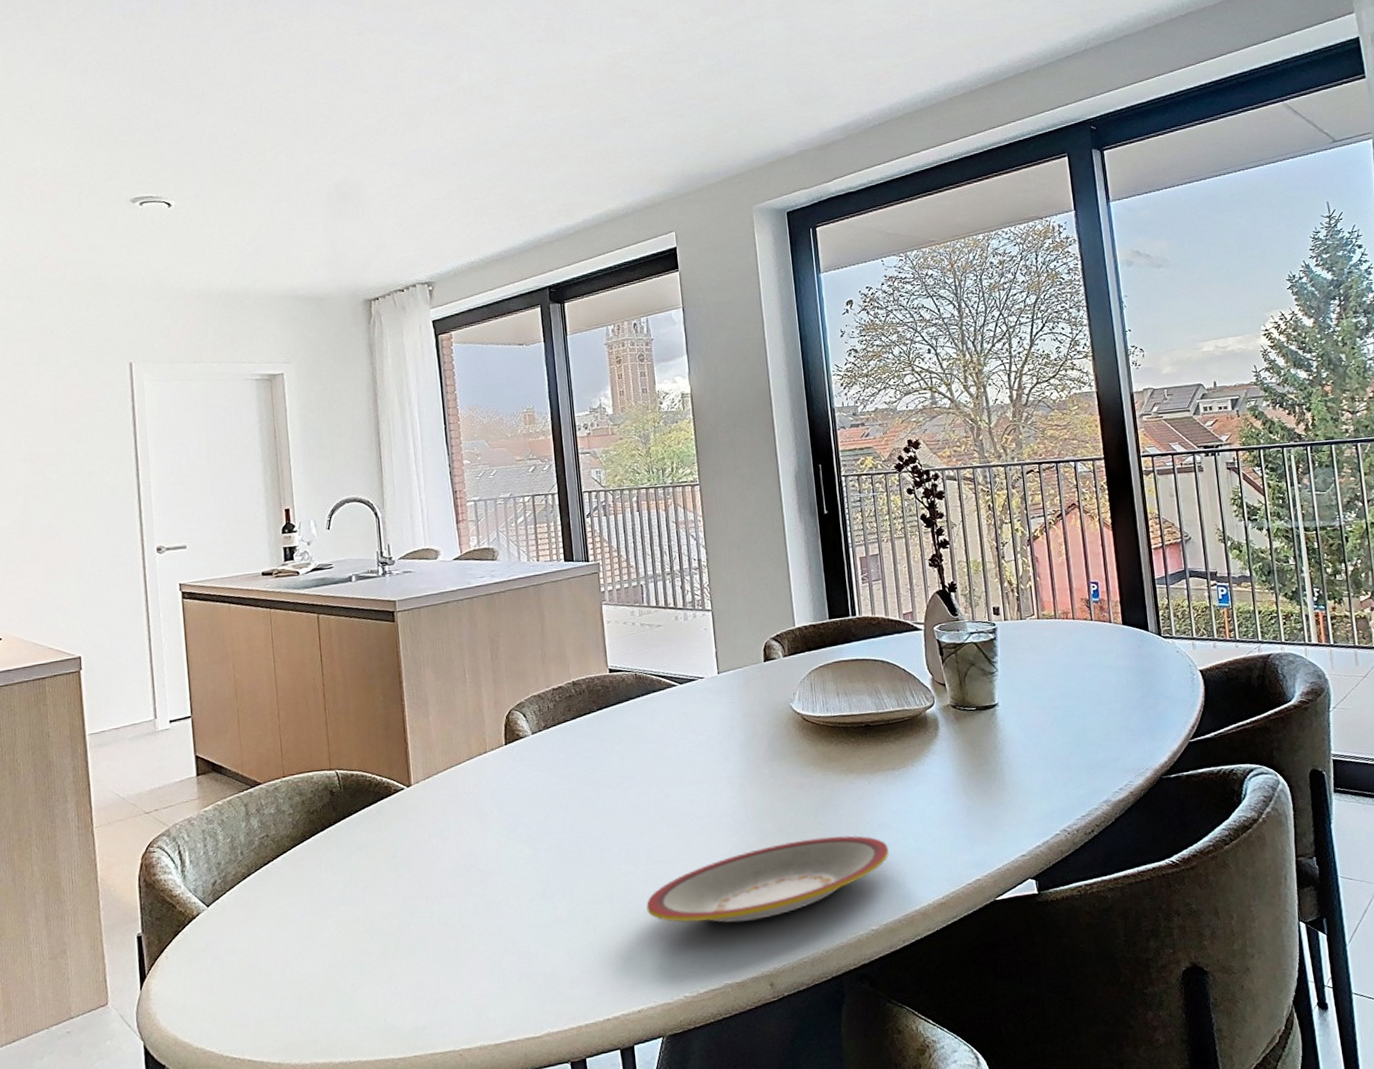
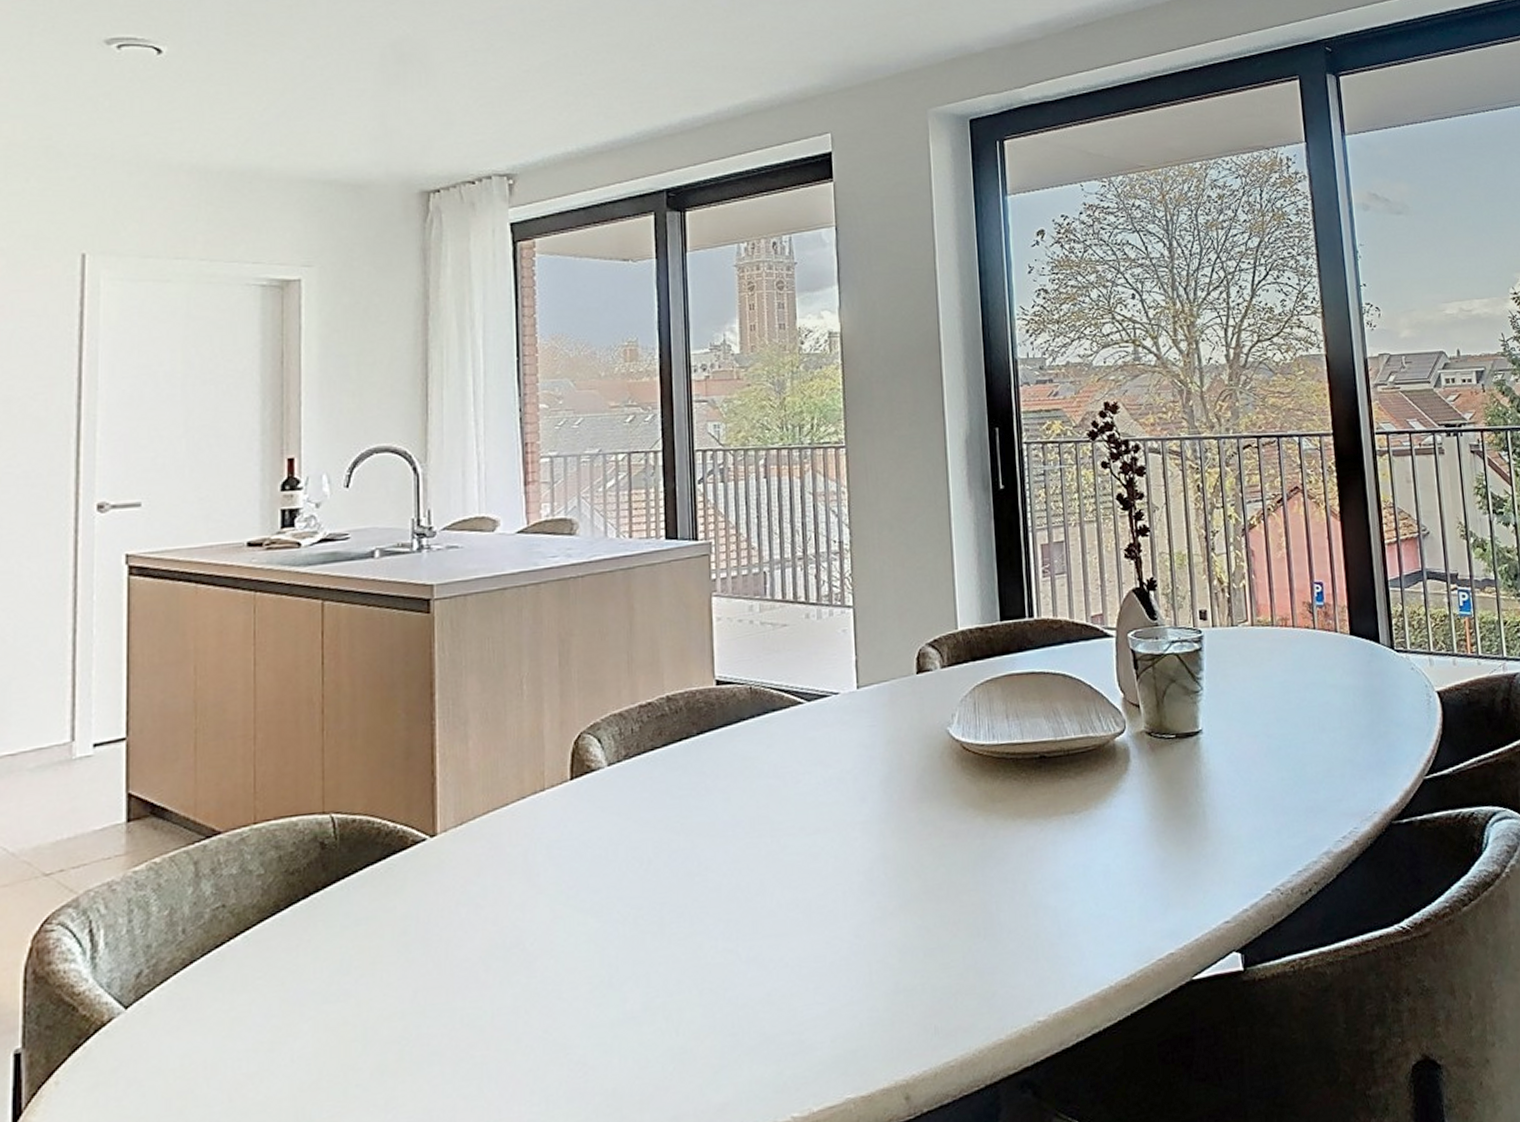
plate: present [646,835,889,923] -> none [748,898,1063,1017]

